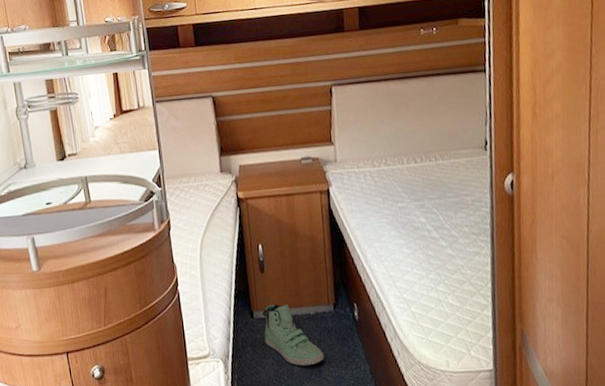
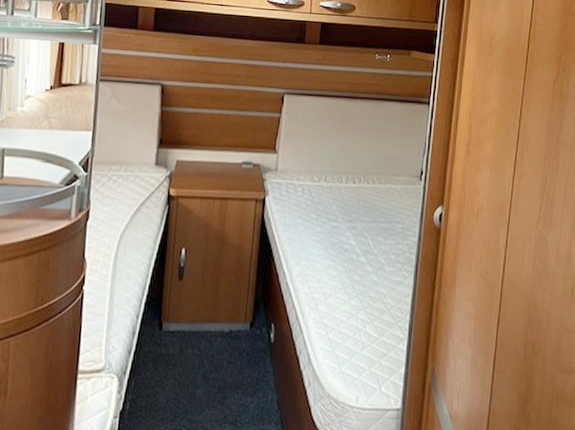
sneaker: present [262,304,325,366] -> none [169,317,232,391]

